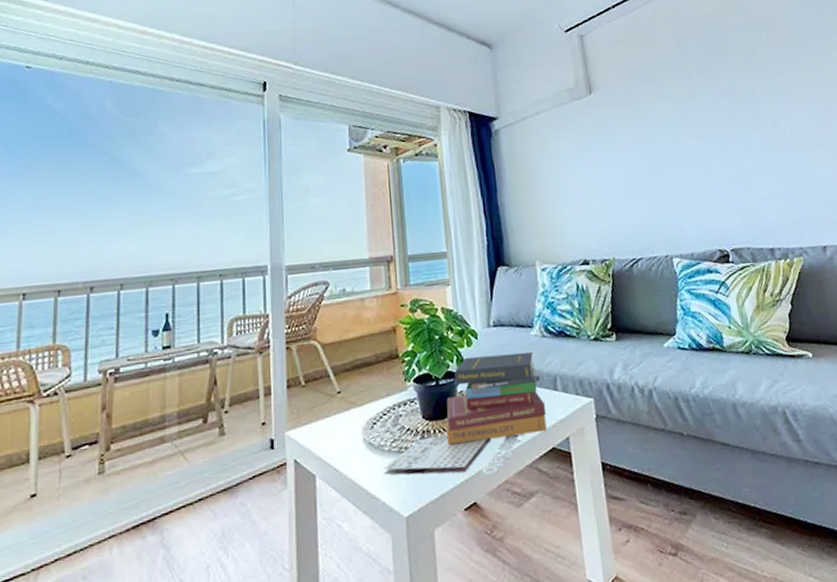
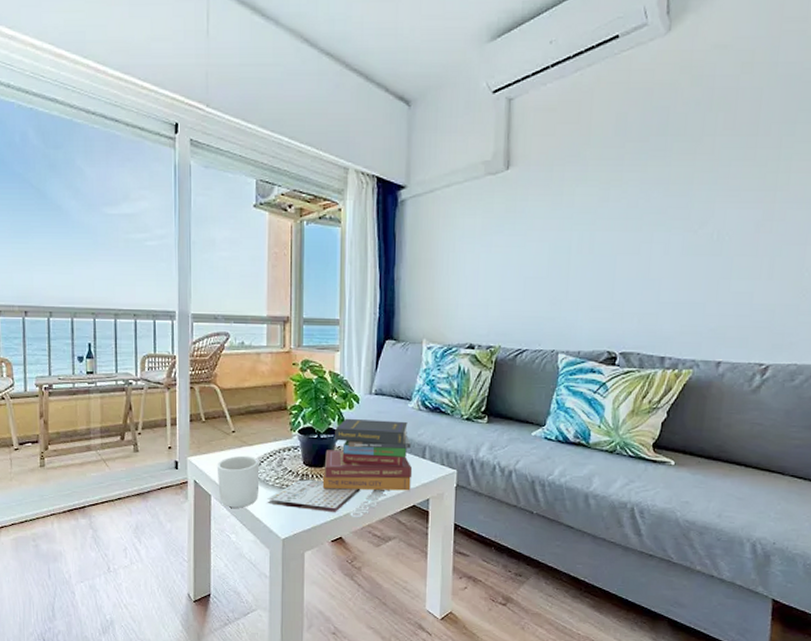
mug: none [321,418,374,488] -> present [216,455,260,508]

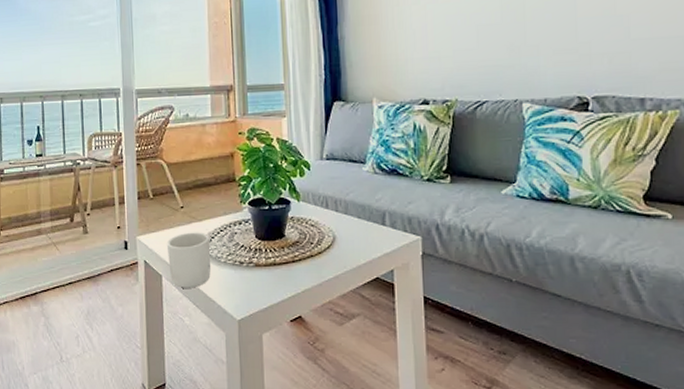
magazine: present [267,479,390,518] -> none [220,254,349,294]
books: present [322,418,413,491] -> none [276,186,373,264]

